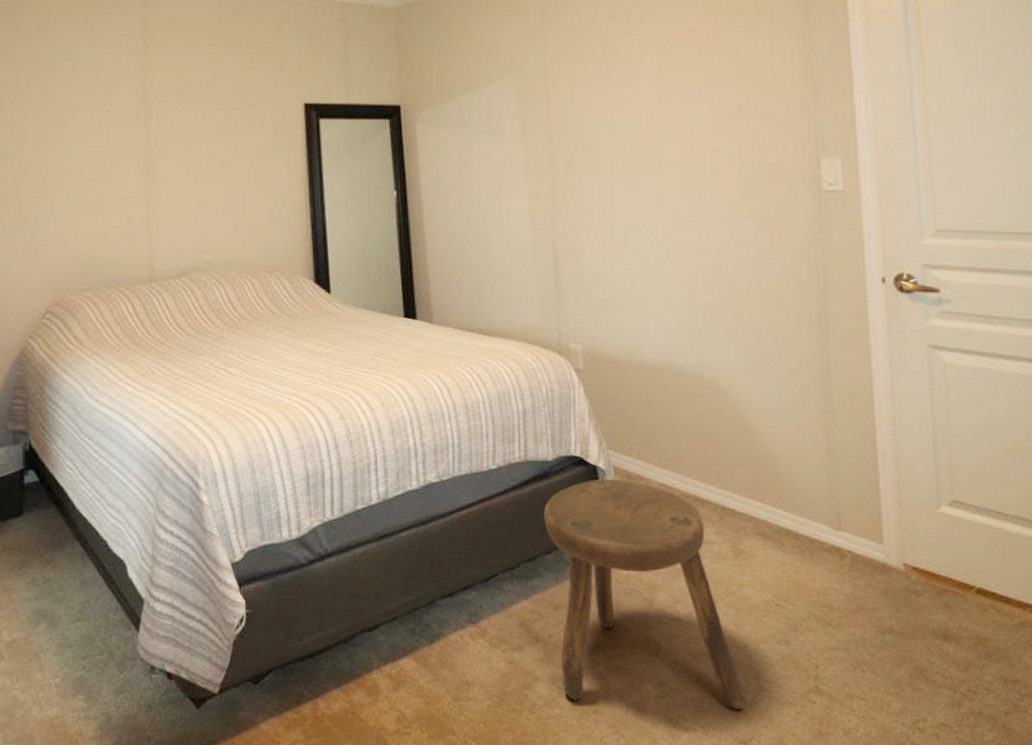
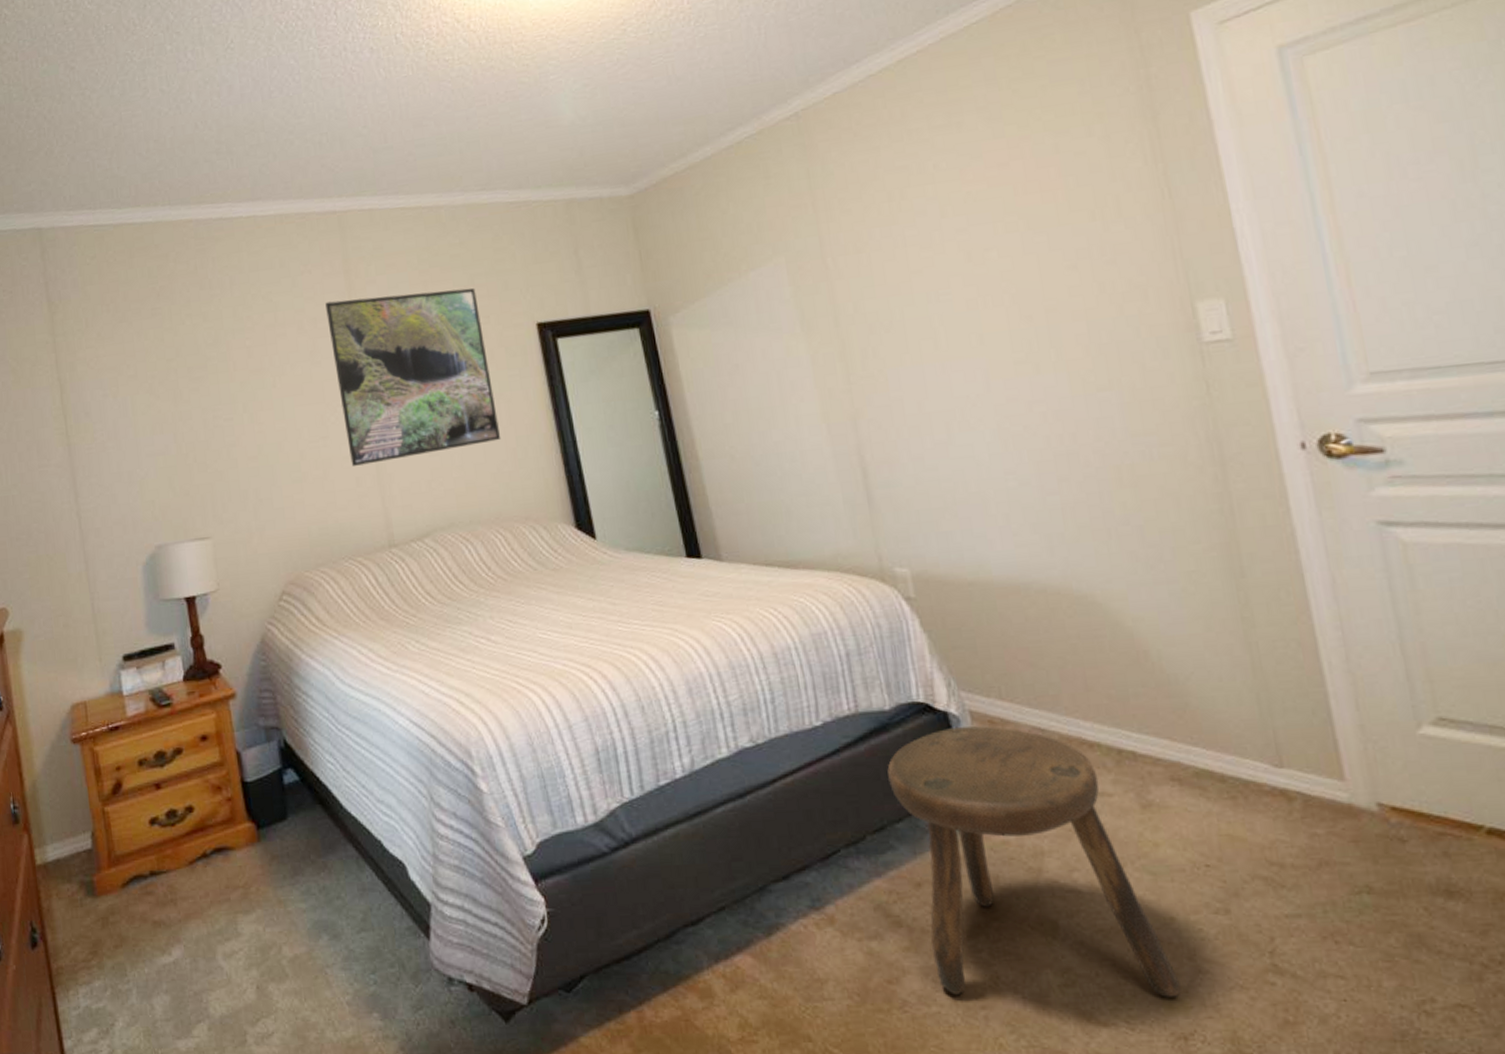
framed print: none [121,59,261,206] -> present [325,287,502,466]

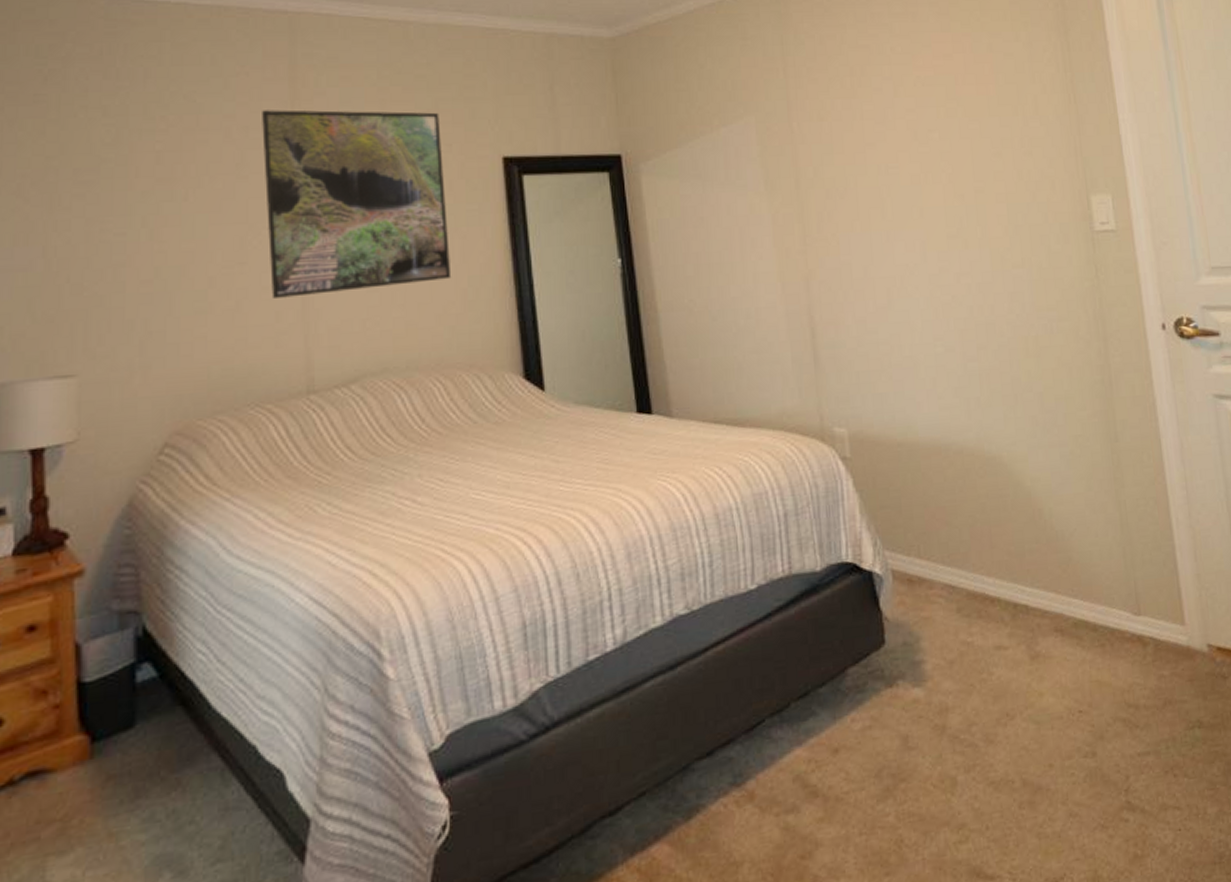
stool: present [887,726,1181,997] -> none [815,584,1055,864]

